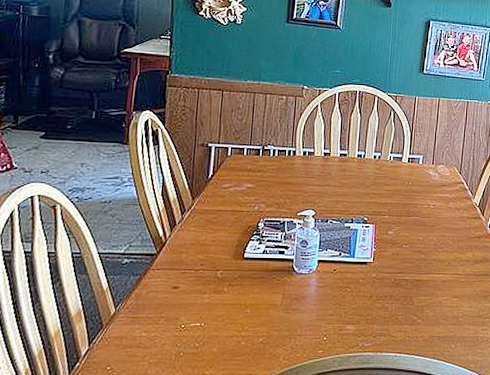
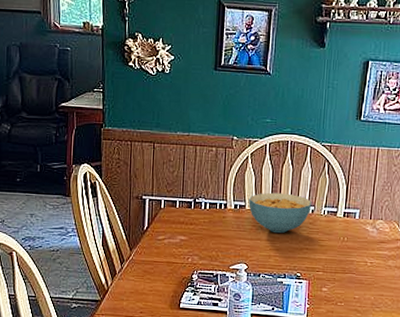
cereal bowl: none [317,139,379,179] -> present [249,192,312,233]

